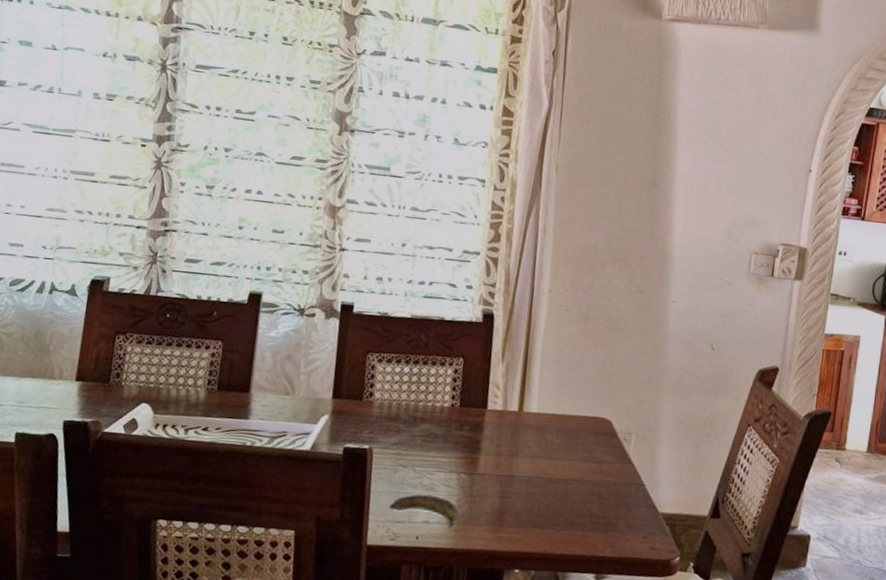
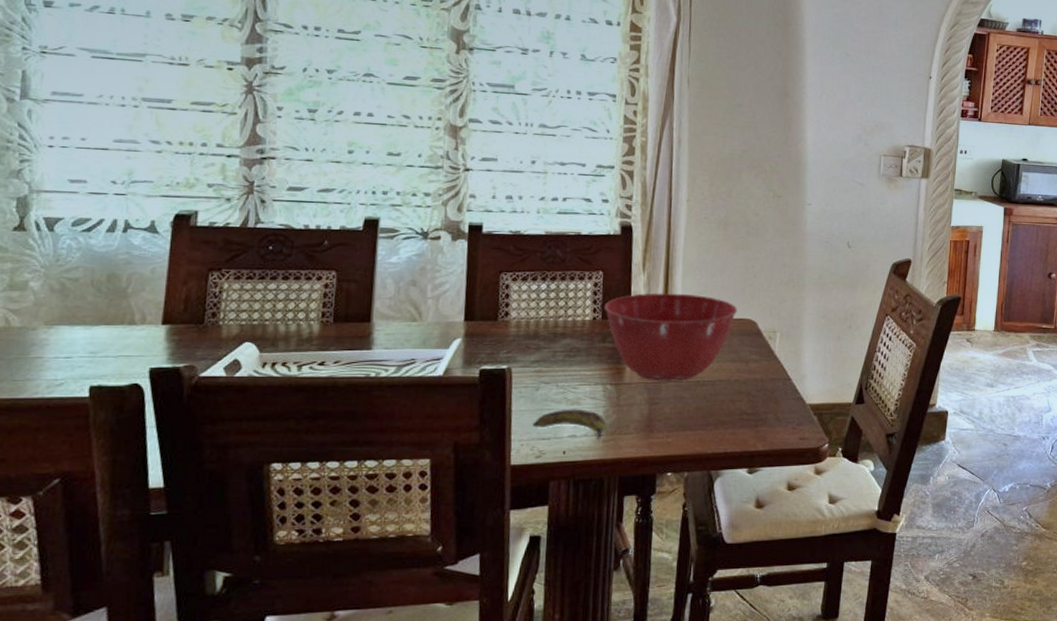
mixing bowl: none [462,383,594,477] -> present [604,293,738,381]

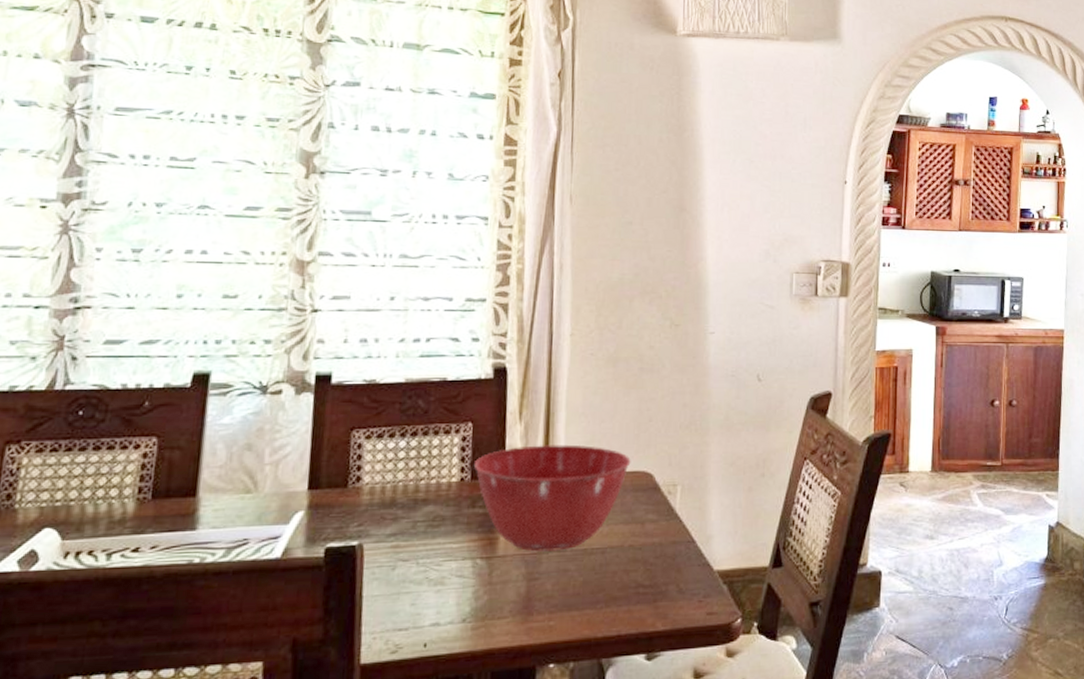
banana: present [532,409,607,439] -> none [387,590,477,627]

